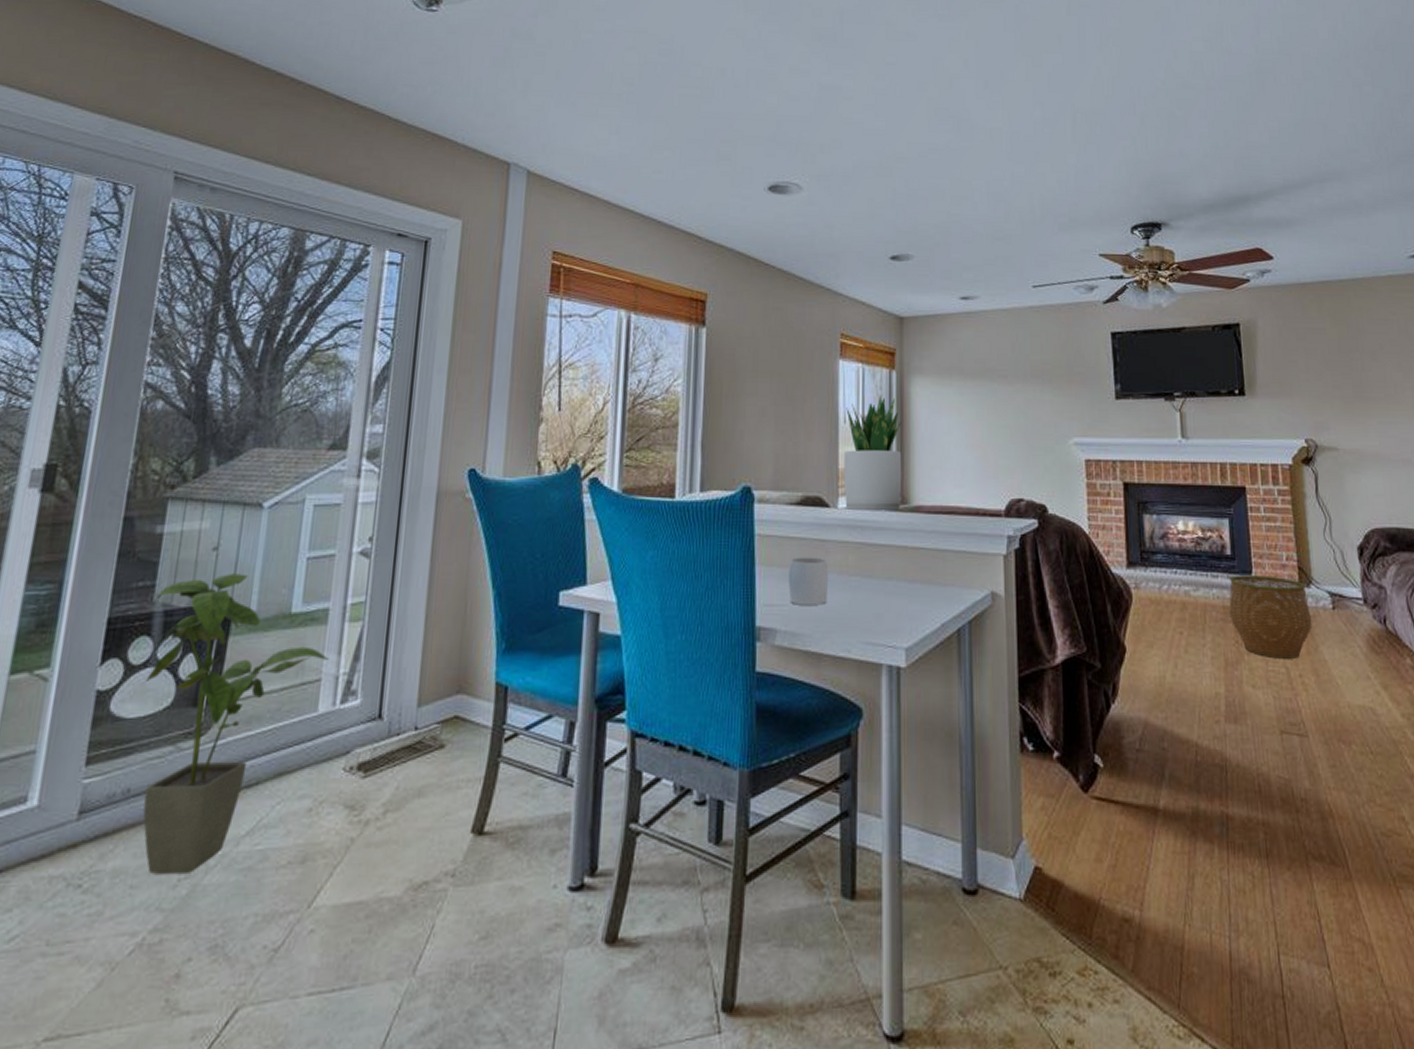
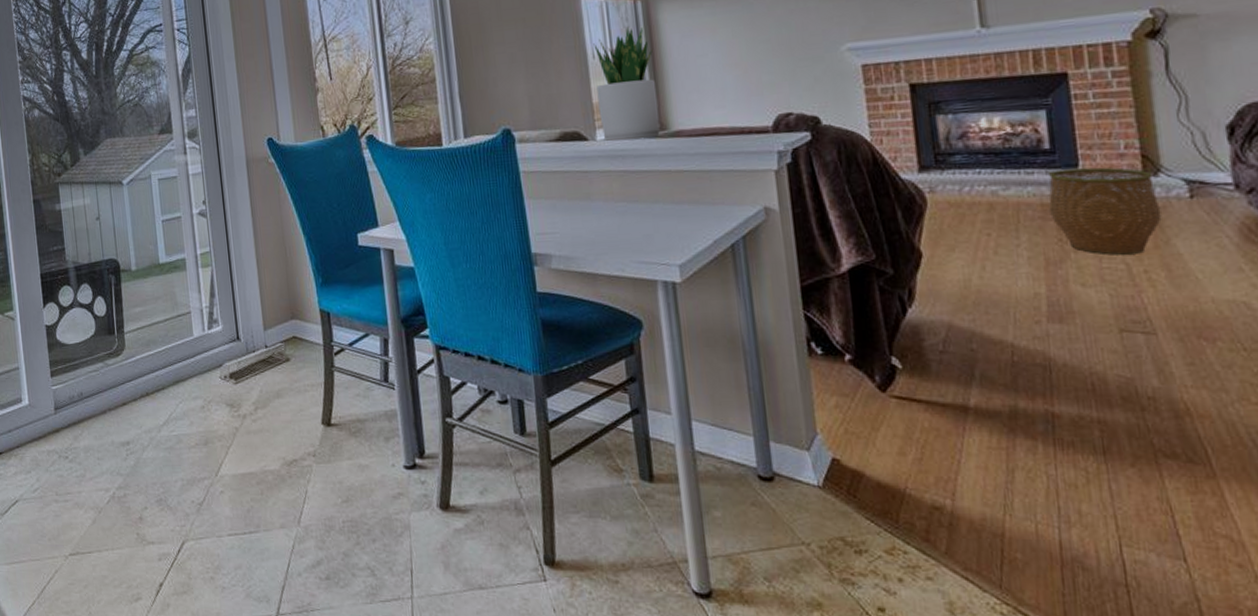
house plant: present [143,574,329,874] -> none [66,236,193,450]
mug: present [788,557,829,605] -> none [556,187,596,232]

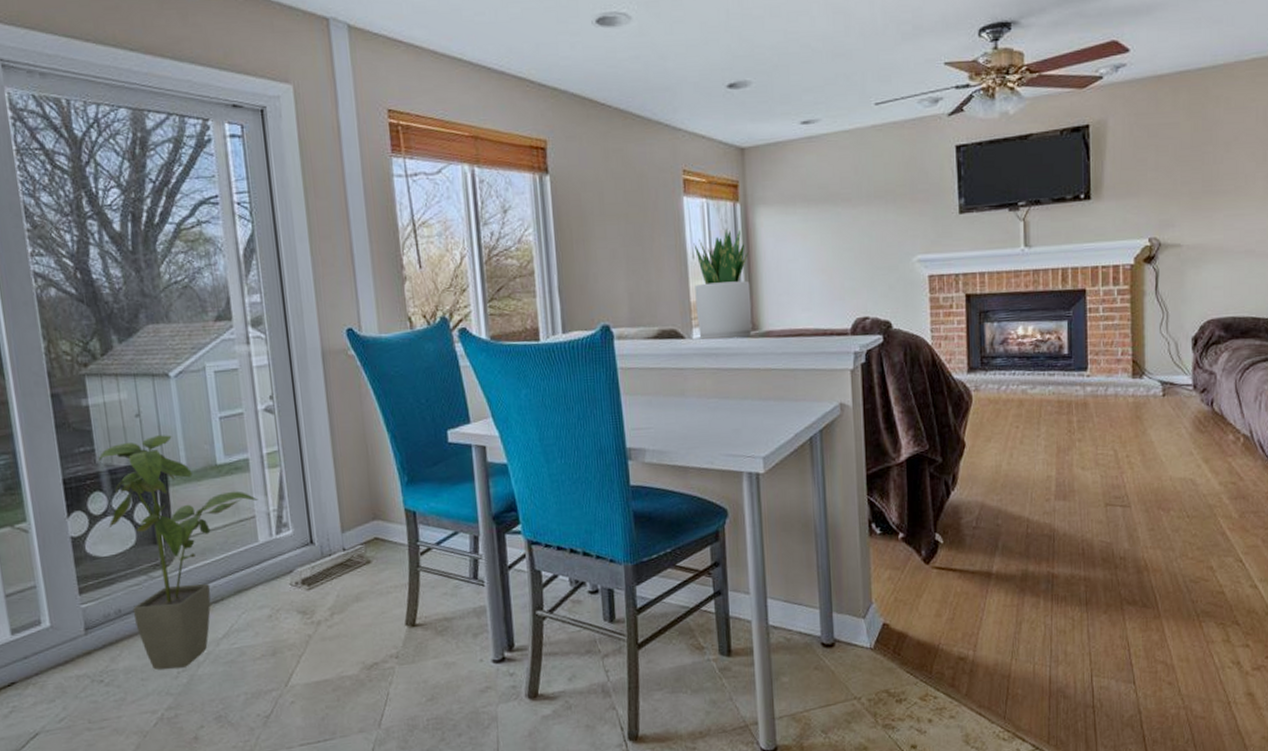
house plant: none [66,236,193,450] -> present [97,435,258,670]
basket: present [1047,167,1162,255] -> none [1062,370,1142,443]

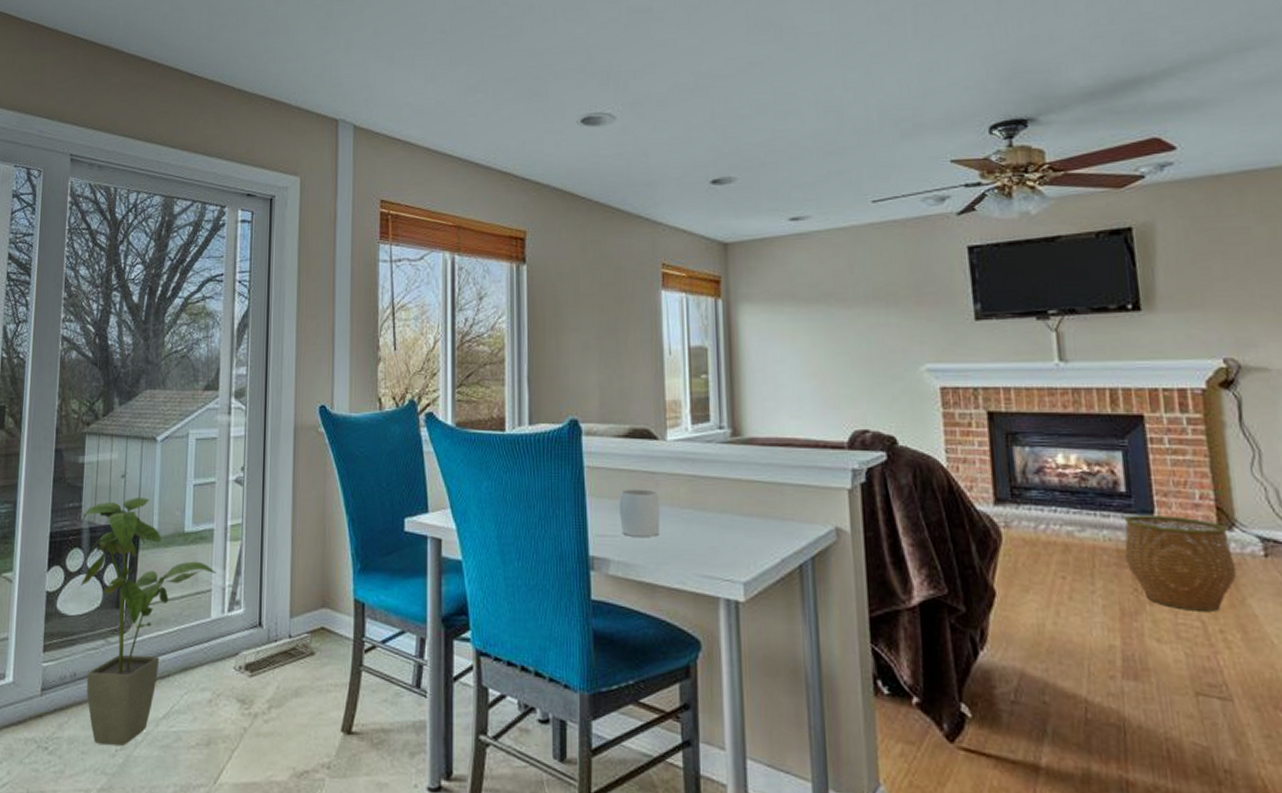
mug: none [651,384,690,427] -> present [619,489,661,537]
planter: present [693,228,752,340] -> none [670,325,733,443]
basket: none [1062,370,1142,443] -> present [1123,515,1237,612]

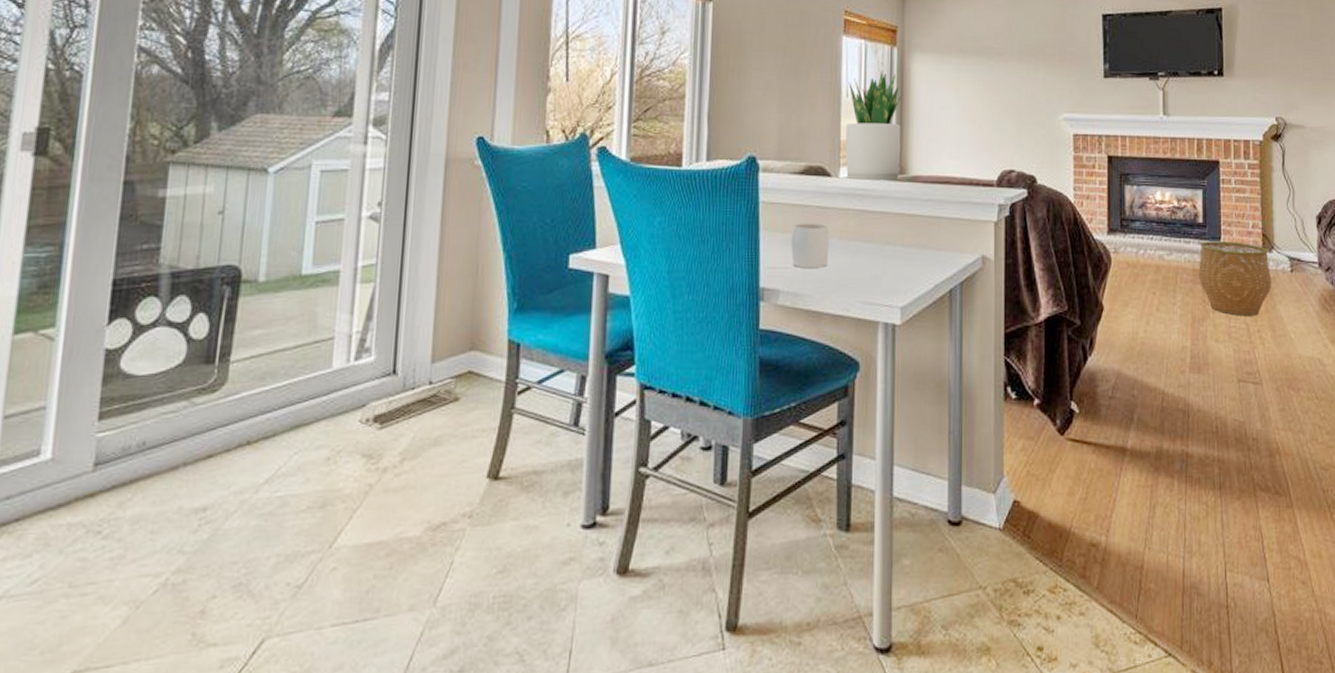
house plant: present [80,497,217,746] -> none [155,237,342,520]
planter: none [670,325,733,443] -> present [845,70,902,181]

